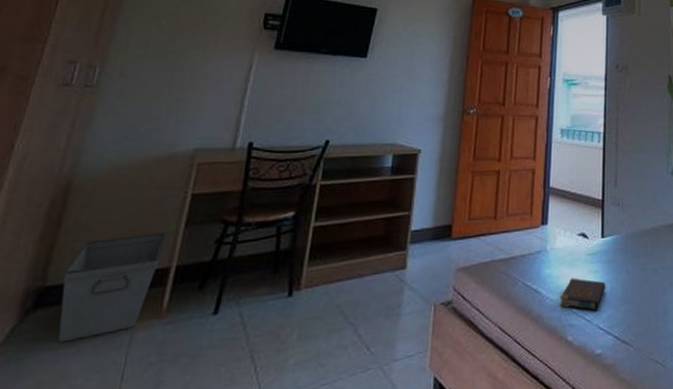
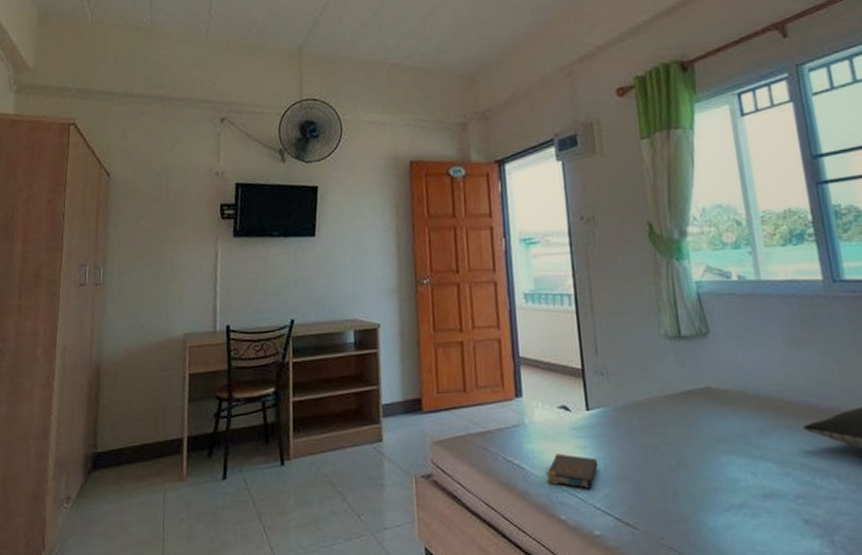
storage bin: present [57,232,167,343] -> none [107,408,176,498]

